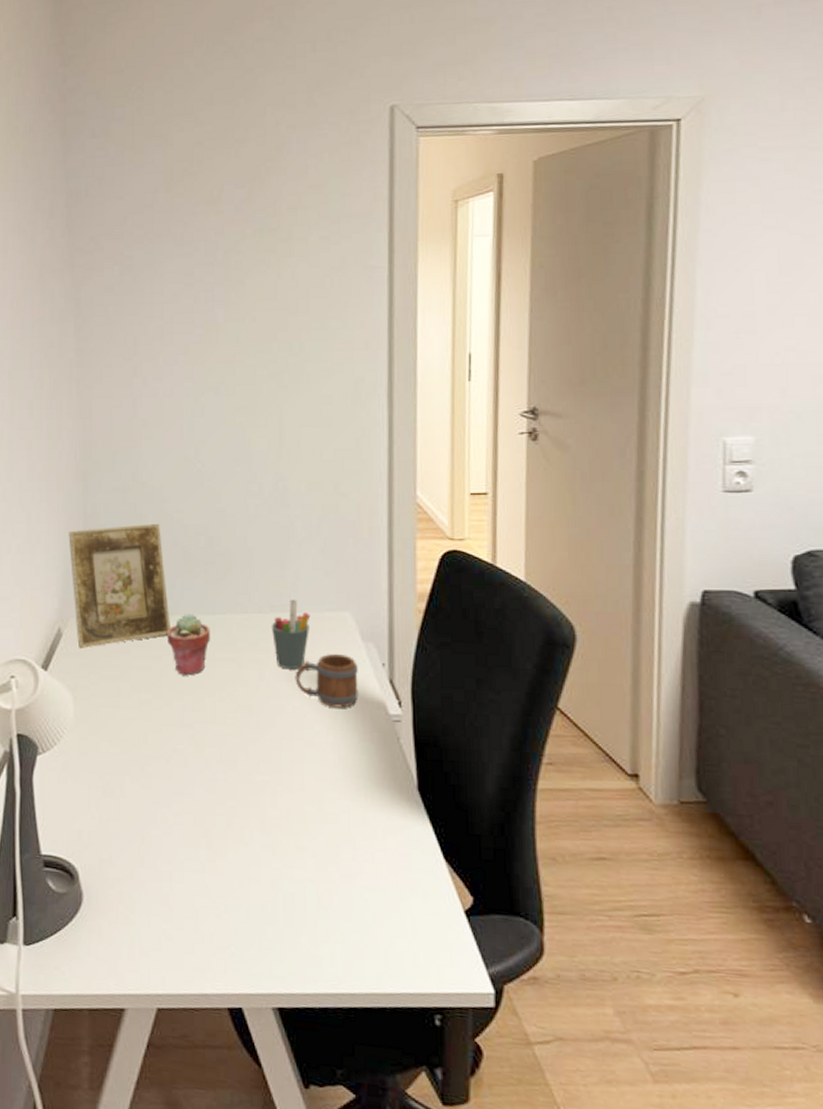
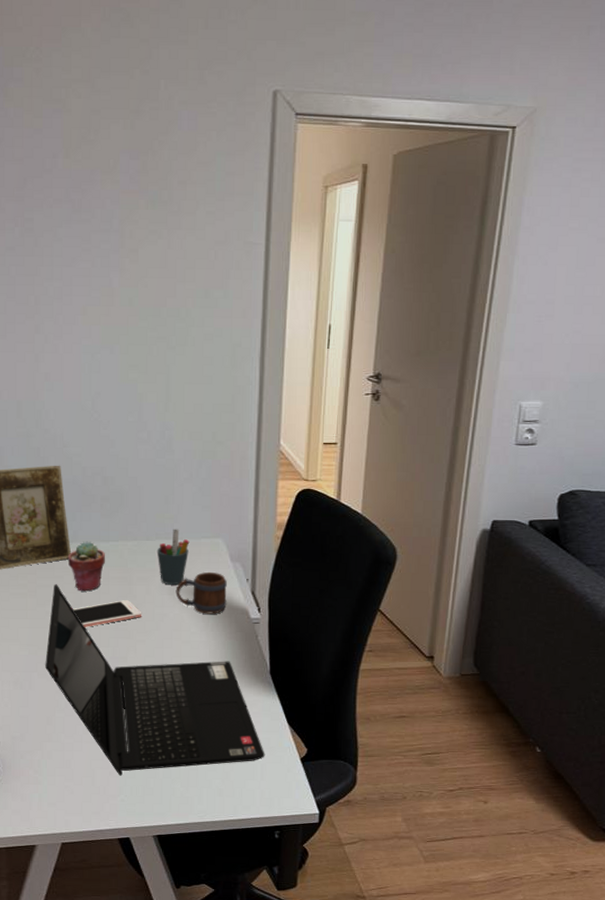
laptop computer: none [139,665,417,920] -> present [45,583,265,776]
cell phone: none [173,687,255,721] -> present [73,600,142,627]

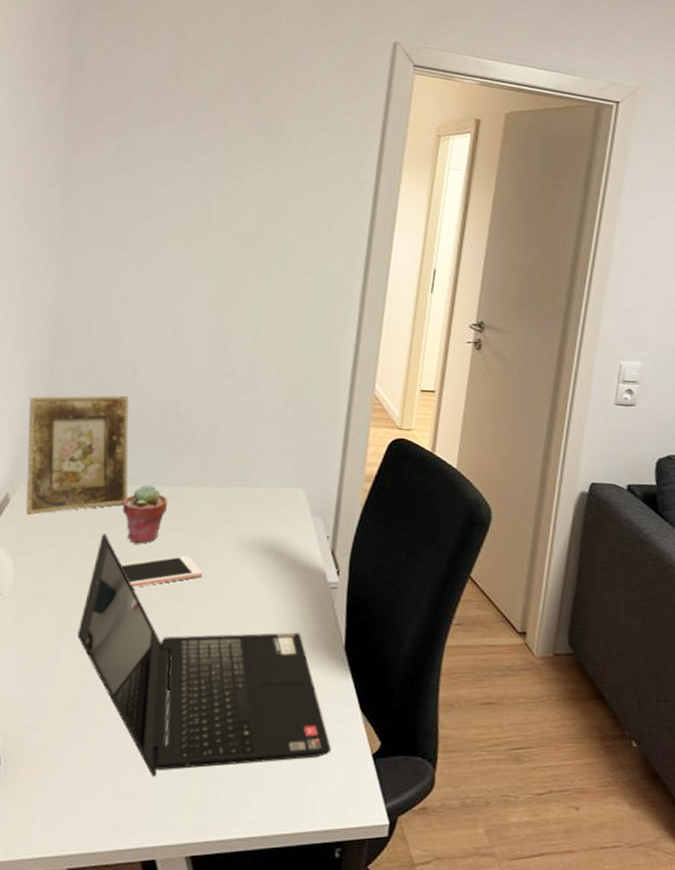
pen holder: present [156,529,190,585] -> none [227,475,267,540]
mug: present [175,572,227,614] -> none [244,527,305,576]

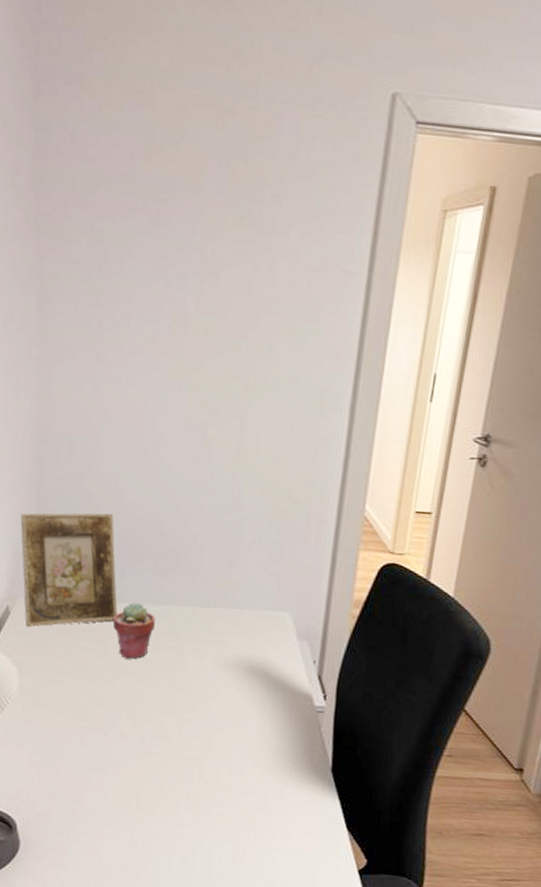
laptop computer: present [77,533,332,777] -> none [79,647,319,869]
cell phone: present [121,556,203,587] -> none [115,672,192,700]

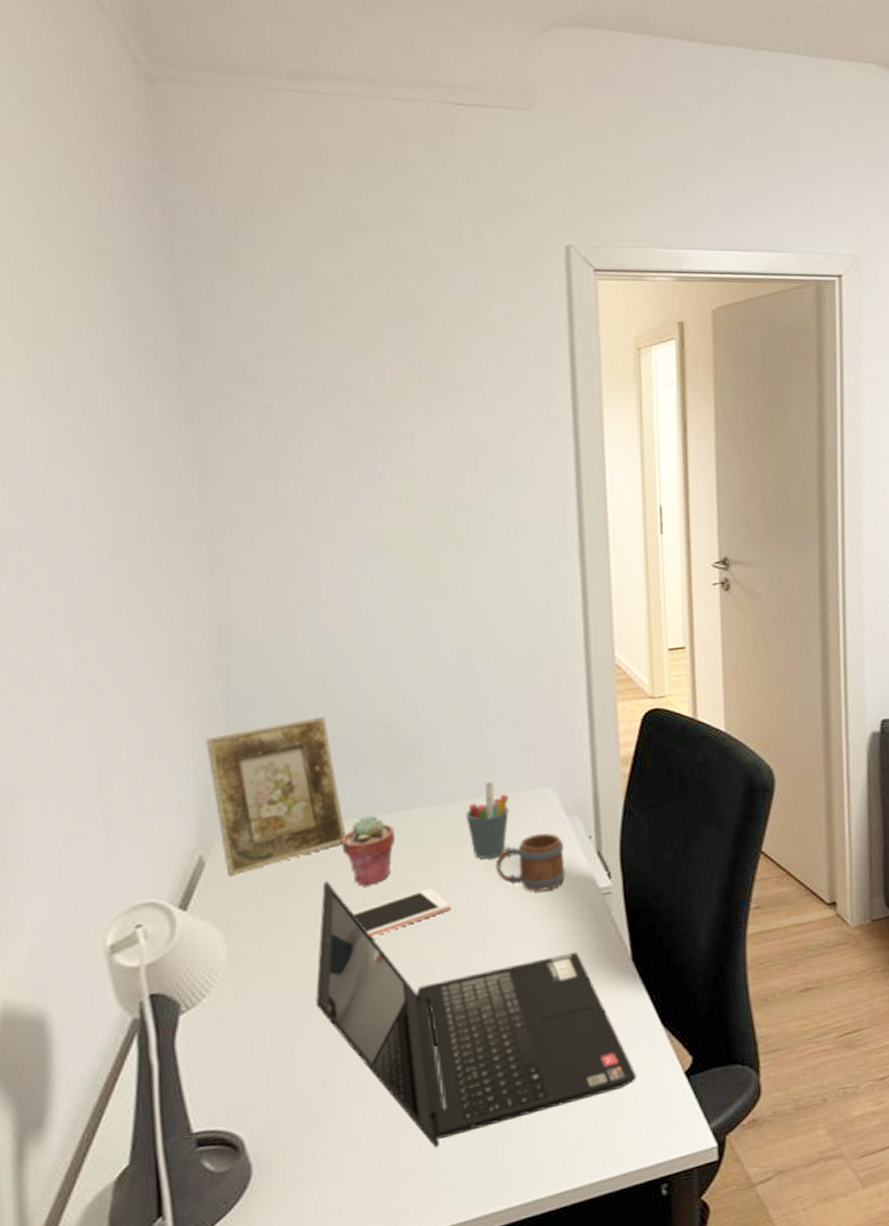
laptop computer: none [79,647,319,869] -> present [315,880,637,1148]
cell phone: none [115,672,192,700] -> present [353,888,452,937]
pen holder: none [213,596,252,661] -> present [465,781,509,860]
mug: none [231,649,291,697] -> present [495,833,566,892]

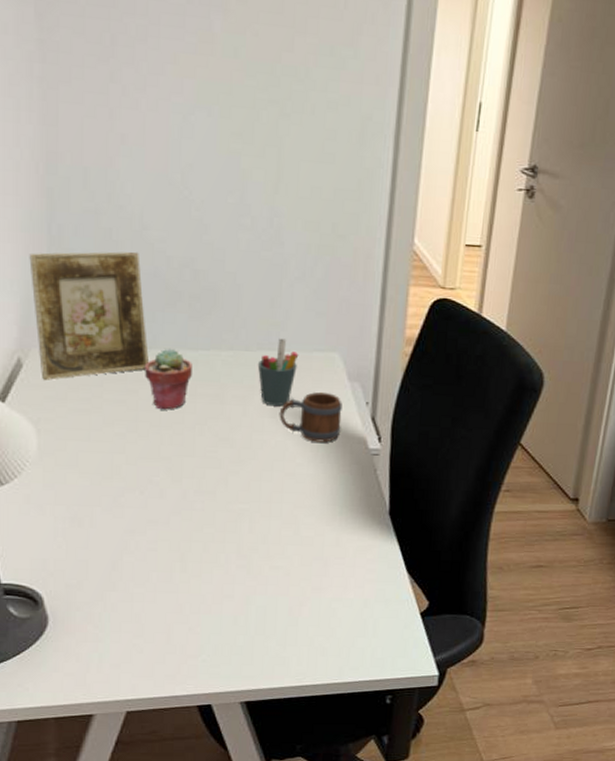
laptop computer: present [315,880,637,1148] -> none [111,398,379,632]
cell phone: present [353,888,452,937] -> none [149,422,237,454]

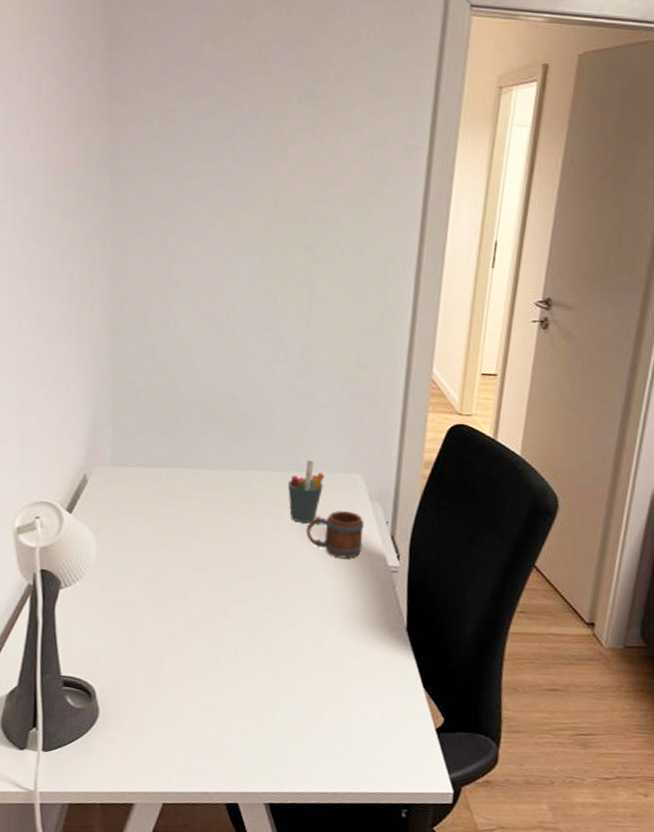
picture frame: present [29,251,150,380] -> none [97,381,194,495]
potted succulent: present [144,348,193,410] -> none [188,468,231,524]

